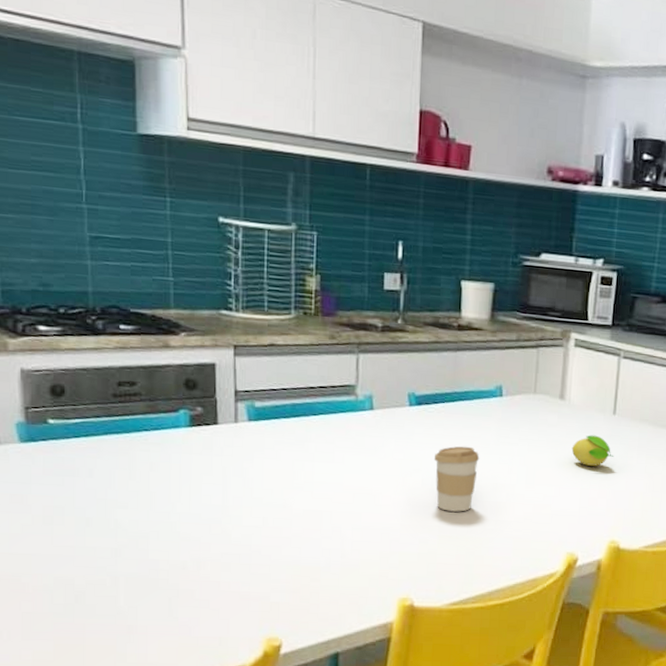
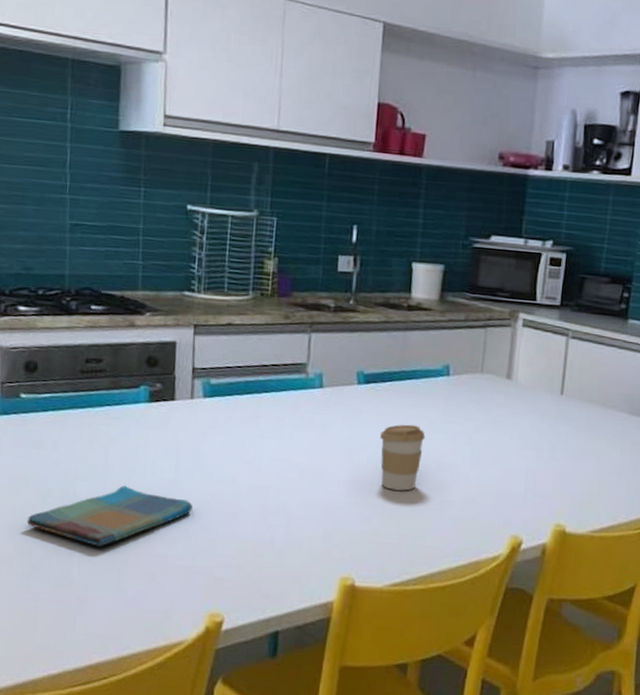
dish towel: none [66,513,243,576] -> present [27,486,193,547]
fruit: present [571,435,614,466] -> none [517,415,561,447]

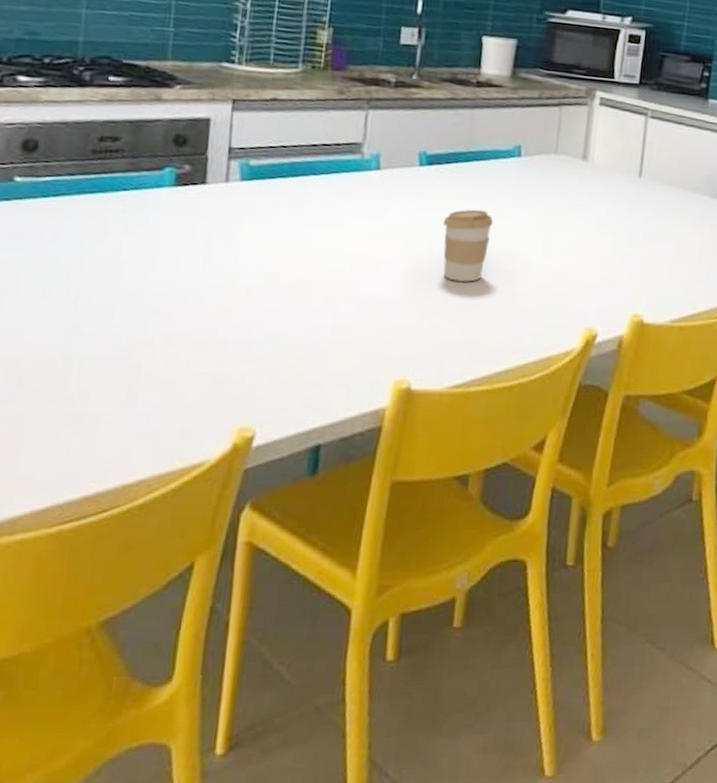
dish towel: present [27,486,193,547] -> none [14,282,223,355]

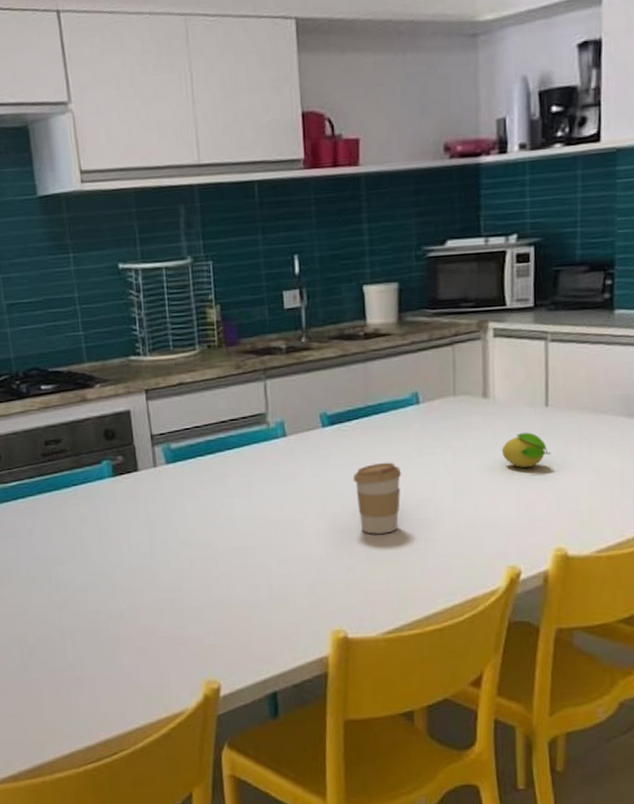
fruit: none [593,198,639,232] -> present [501,432,551,467]

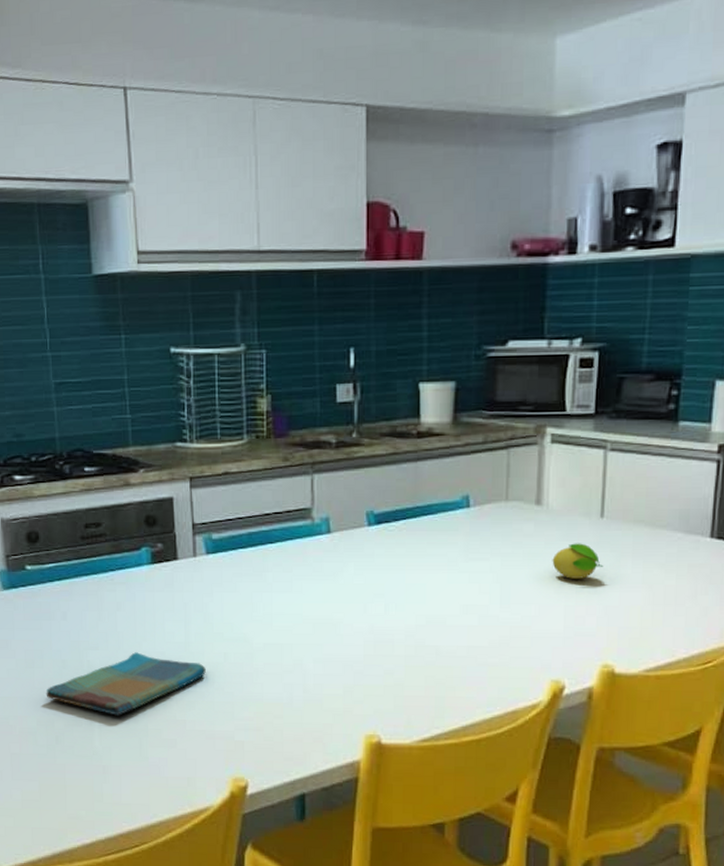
dish towel: none [16,564,173,627] -> present [46,652,206,716]
coffee cup: present [353,462,402,534] -> none [396,565,447,639]

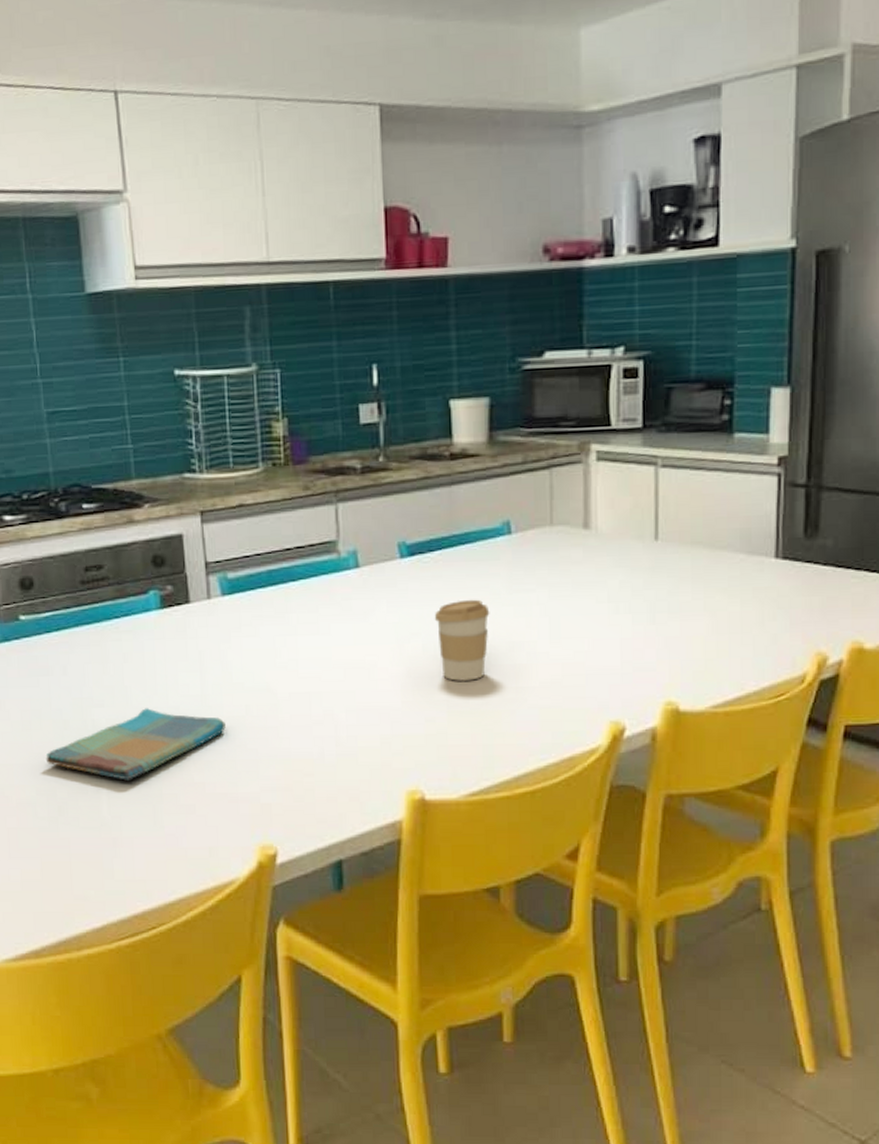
coffee cup: none [396,565,447,639] -> present [434,599,490,681]
fruit: present [552,543,604,579] -> none [604,569,661,609]

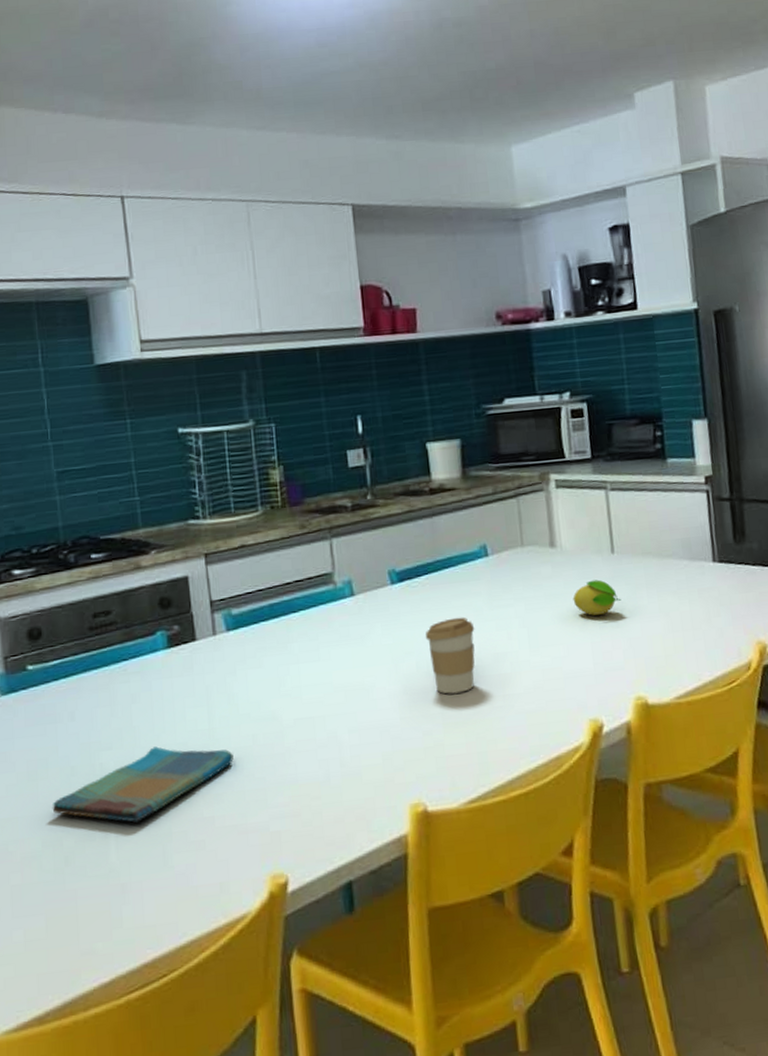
fruit: none [604,569,661,609] -> present [573,579,622,616]

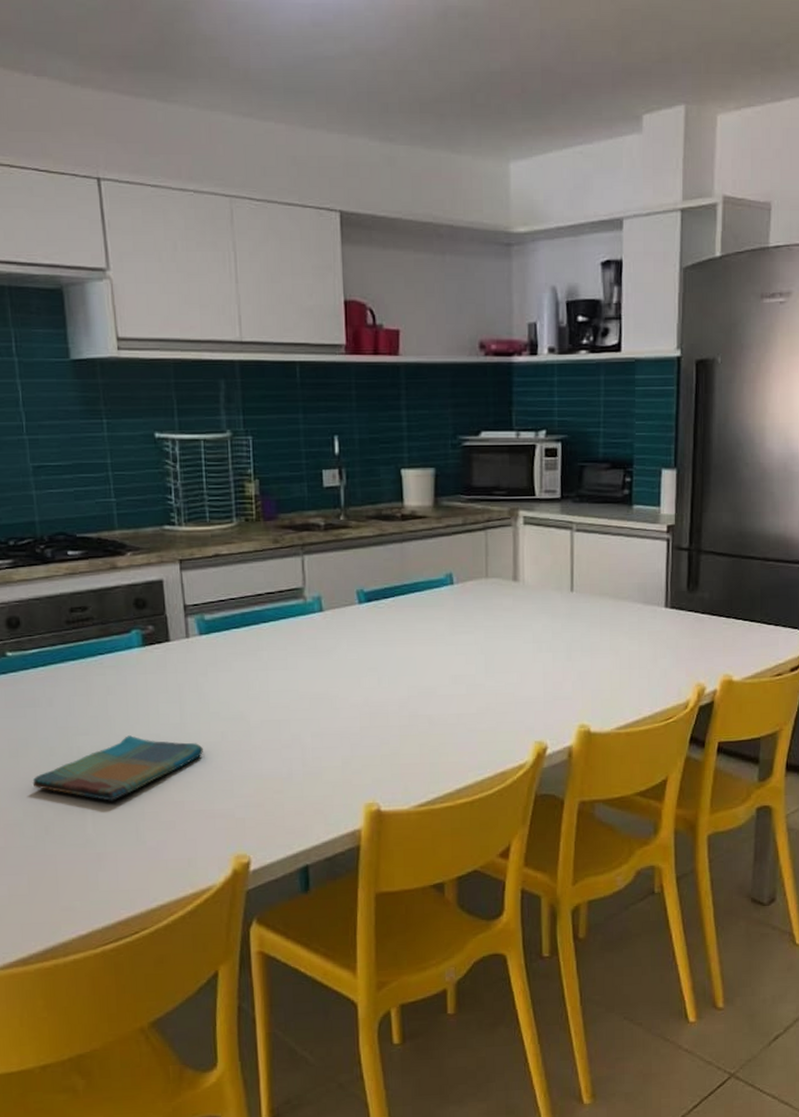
coffee cup: present [425,617,475,694] -> none [388,639,436,709]
fruit: present [573,579,622,616] -> none [530,615,576,648]

